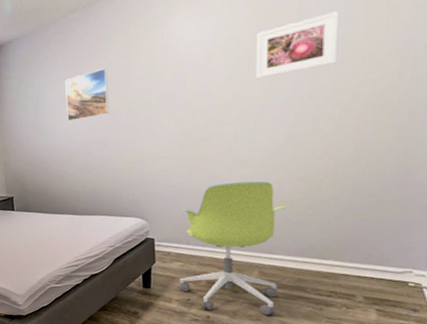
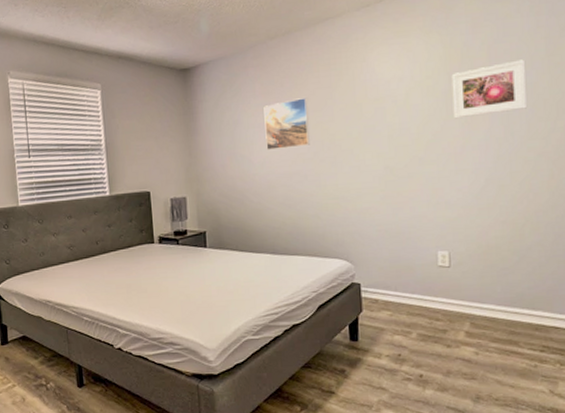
office chair: present [180,181,288,316] -> none [387,223,494,374]

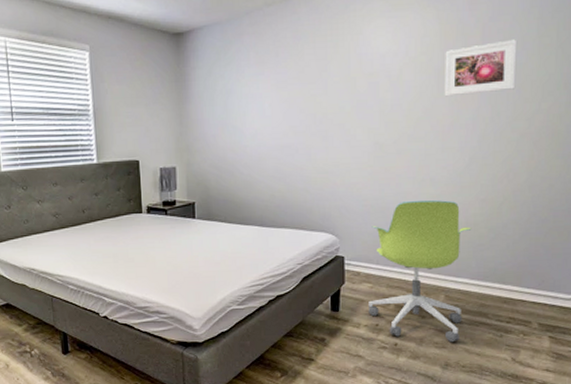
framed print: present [264,98,310,151] -> none [258,69,303,123]
office chair: none [387,223,494,374] -> present [369,200,472,343]

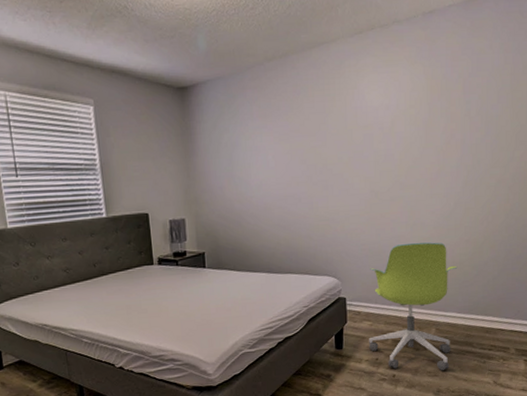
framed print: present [444,39,518,97] -> none [431,93,494,147]

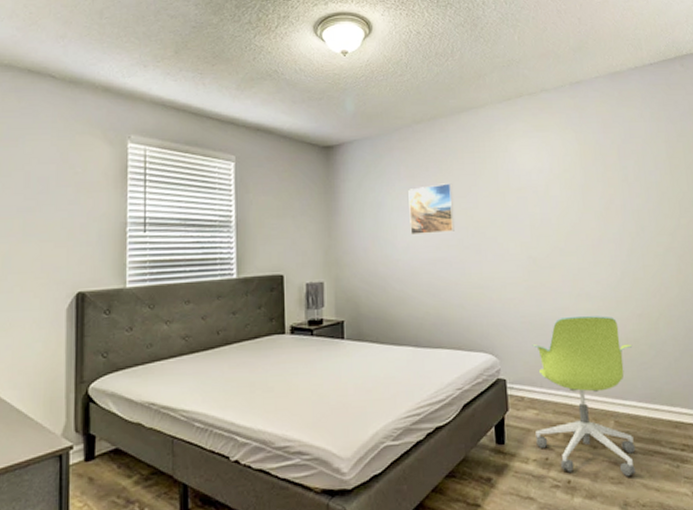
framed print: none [261,122,304,174] -> present [408,183,455,236]

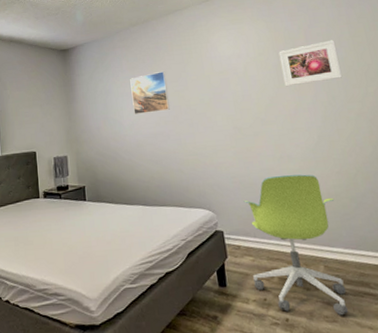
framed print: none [586,160,655,212] -> present [278,40,343,87]

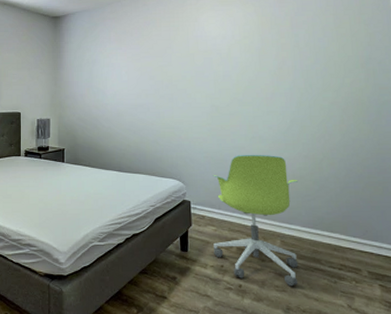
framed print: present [130,71,170,115] -> none [117,46,152,86]
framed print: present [278,40,343,87] -> none [263,29,322,71]

